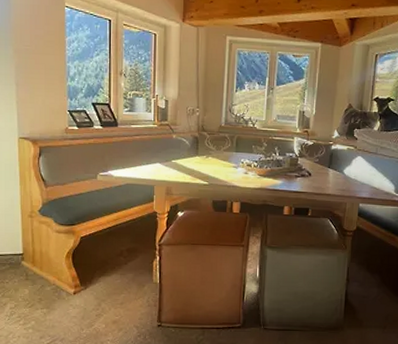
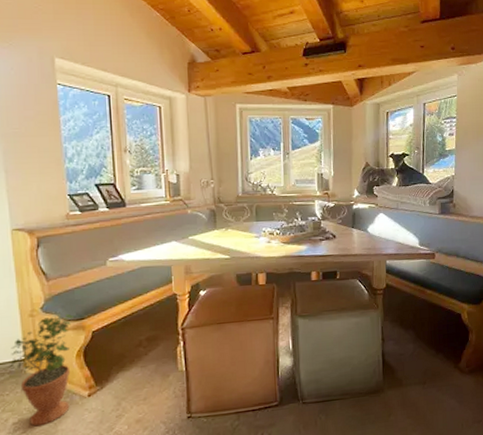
potted plant: none [11,217,67,314] -> present [10,313,75,427]

